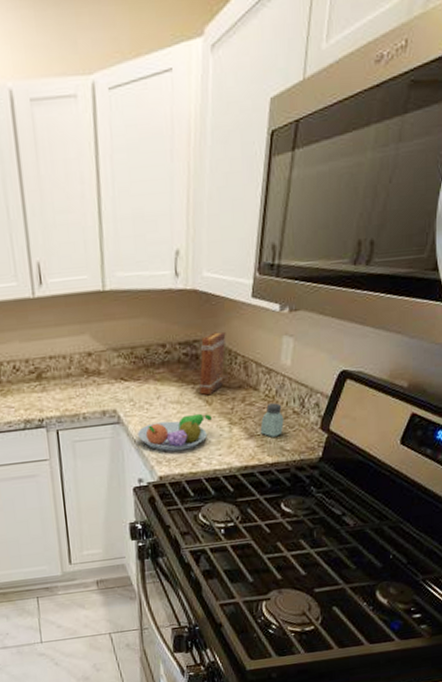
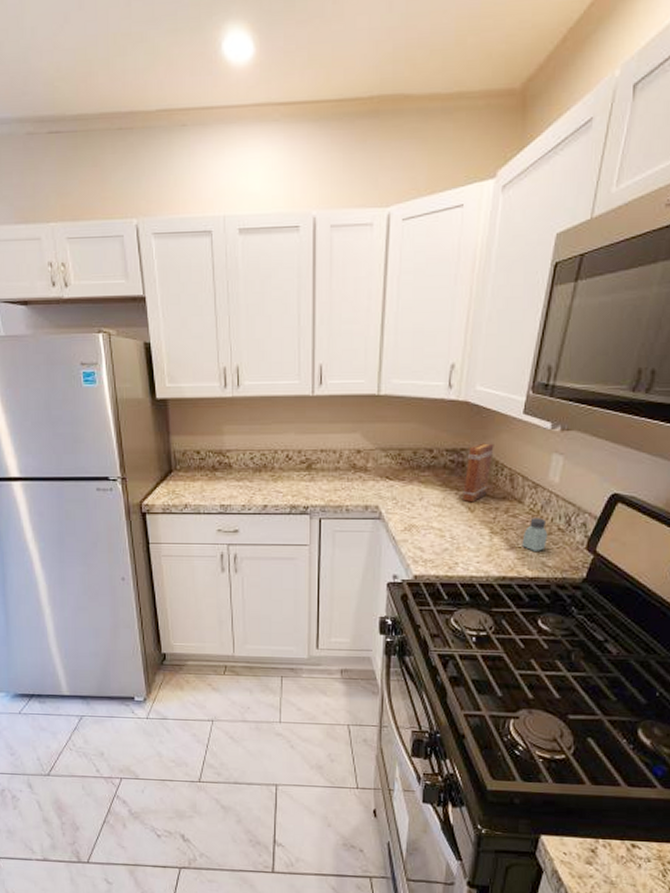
fruit bowl: present [138,413,212,452] -> none [397,519,473,553]

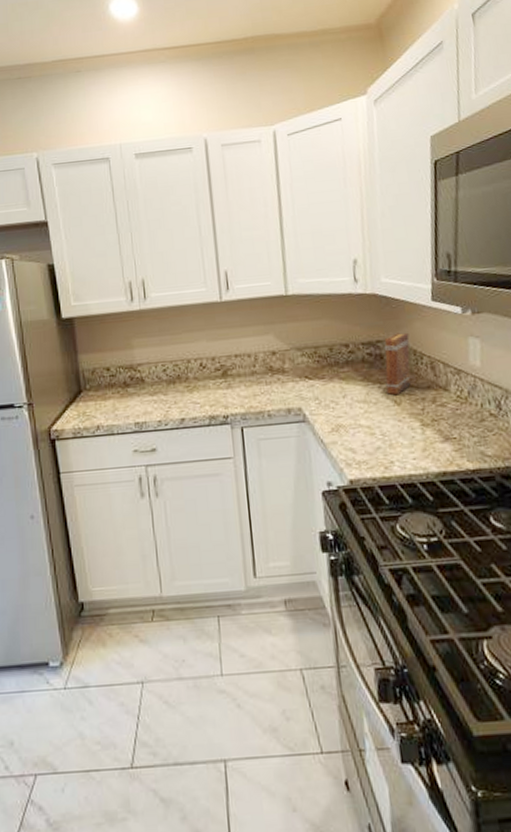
saltshaker: present [522,518,548,551] -> none [455,404,482,441]

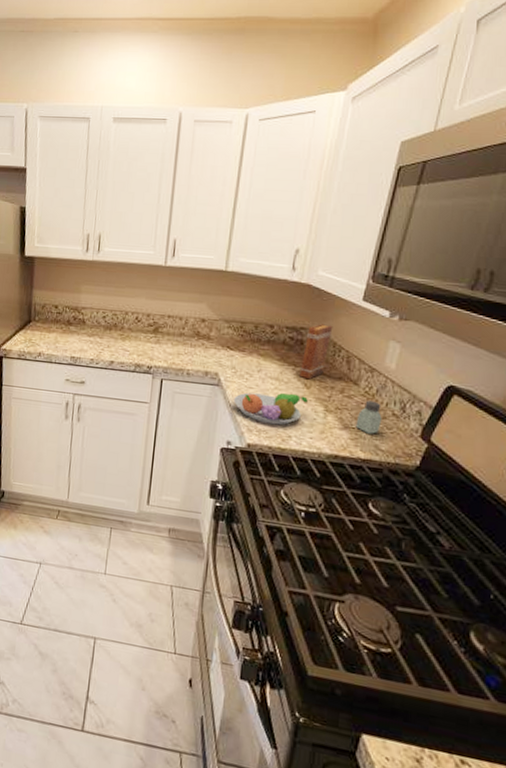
fruit bowl: none [324,413,402,454] -> present [234,392,308,426]
saltshaker: none [455,404,482,441] -> present [355,400,382,434]

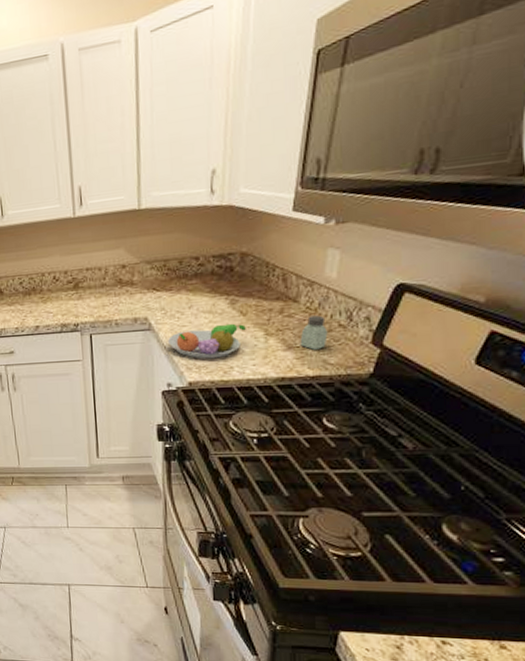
book: present [299,324,333,380] -> none [233,245,264,307]

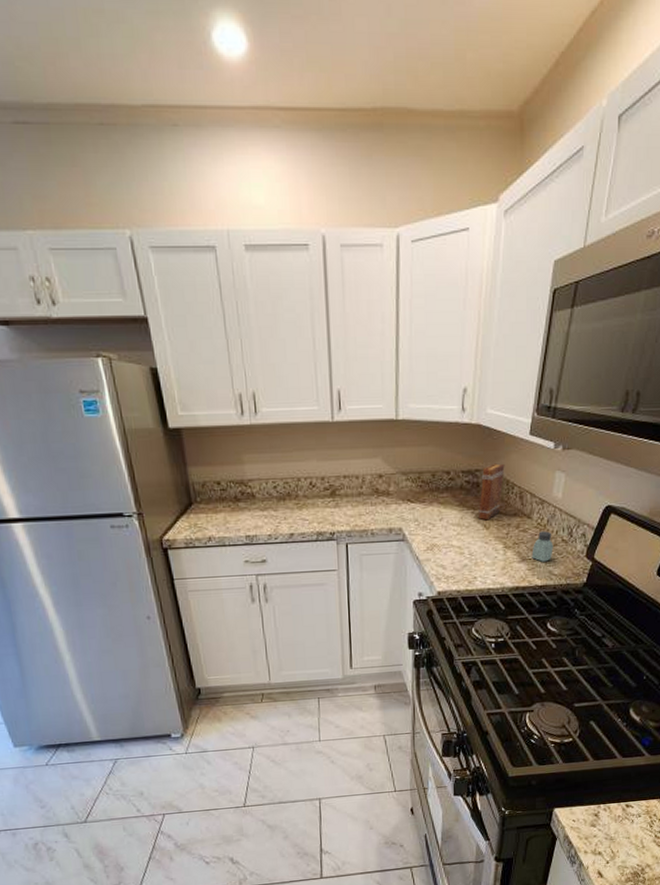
fruit bowl: present [168,323,246,359] -> none [420,536,488,570]
book: none [233,245,264,307] -> present [479,463,505,521]

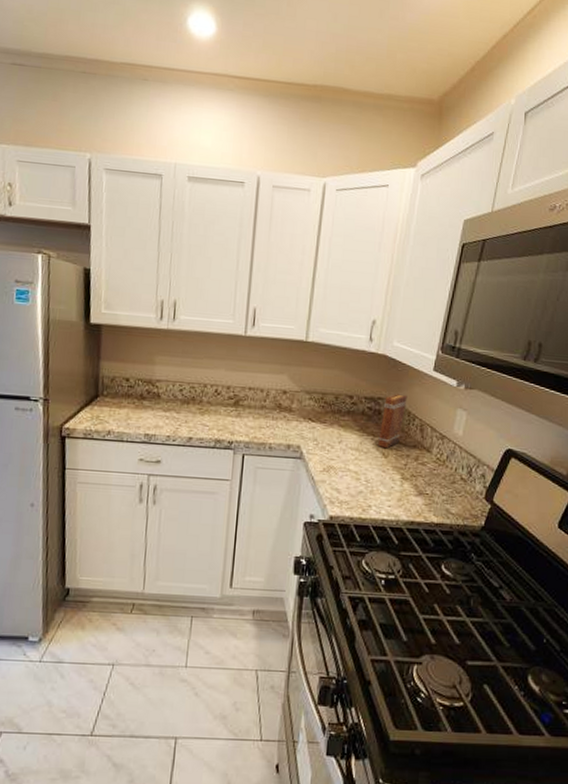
saltshaker: present [531,531,553,562] -> none [429,467,452,499]

